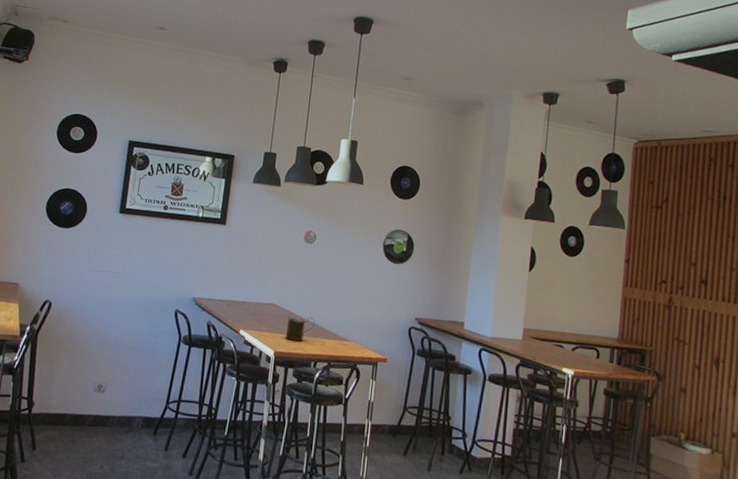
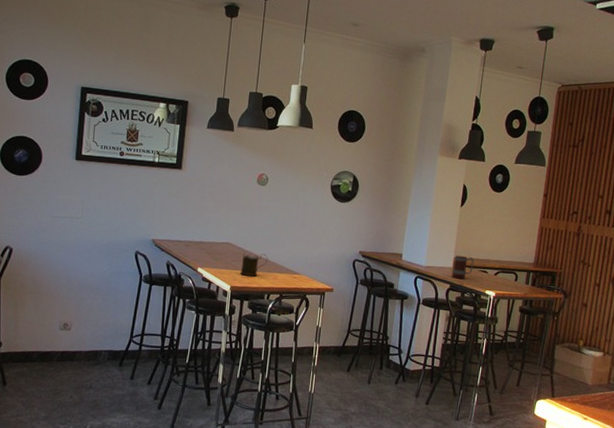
beer mug: none [521,325,547,354] -> present [451,255,474,280]

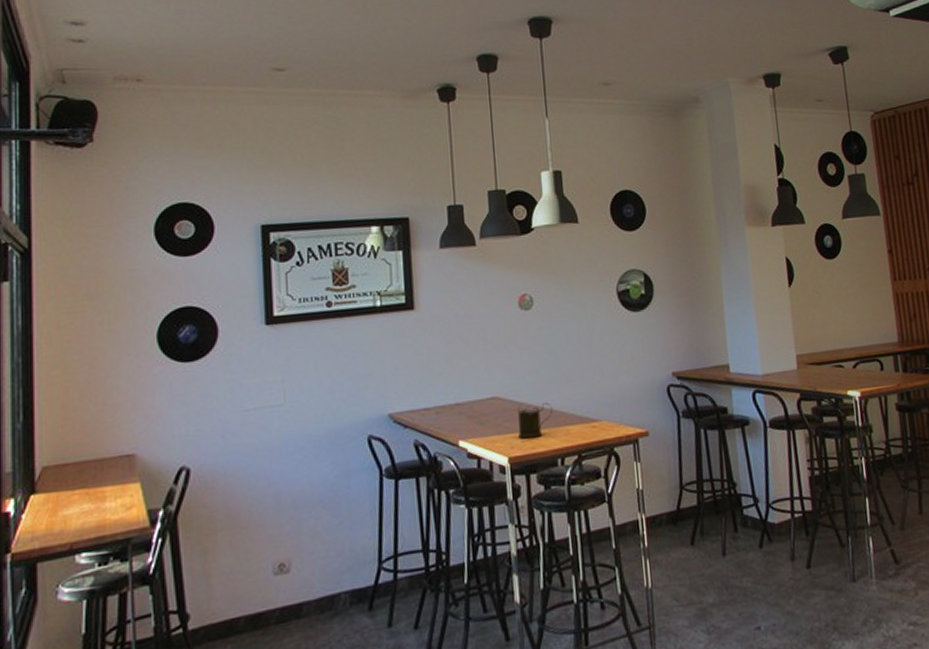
beer mug: present [451,255,474,280] -> none [796,350,824,384]

